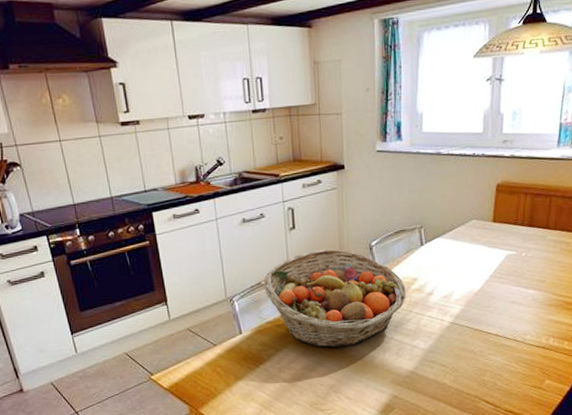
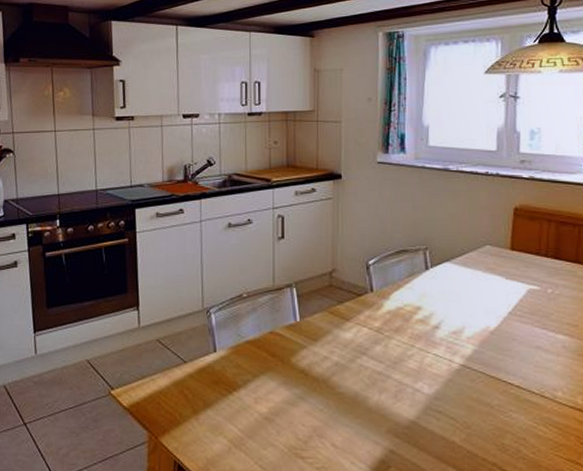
fruit basket: present [263,248,406,348] -> none [244,264,407,381]

